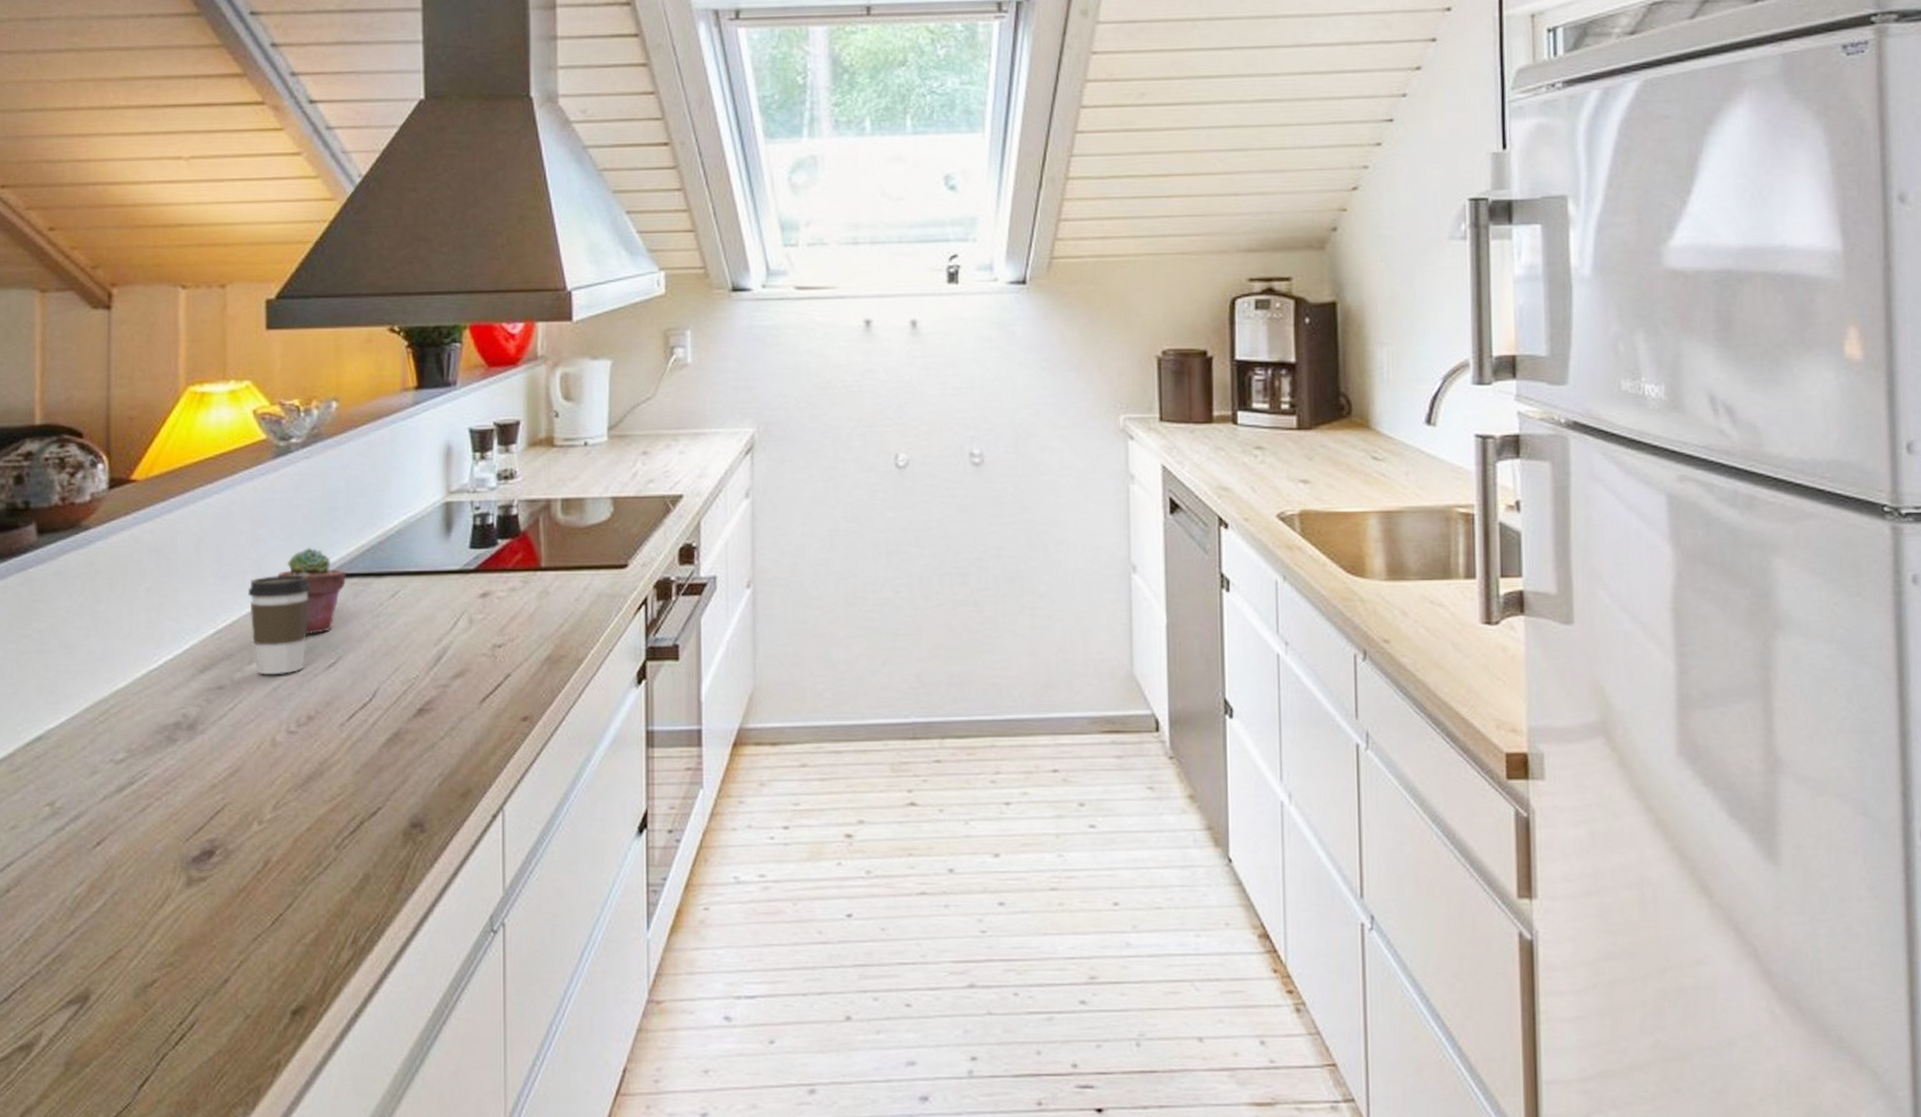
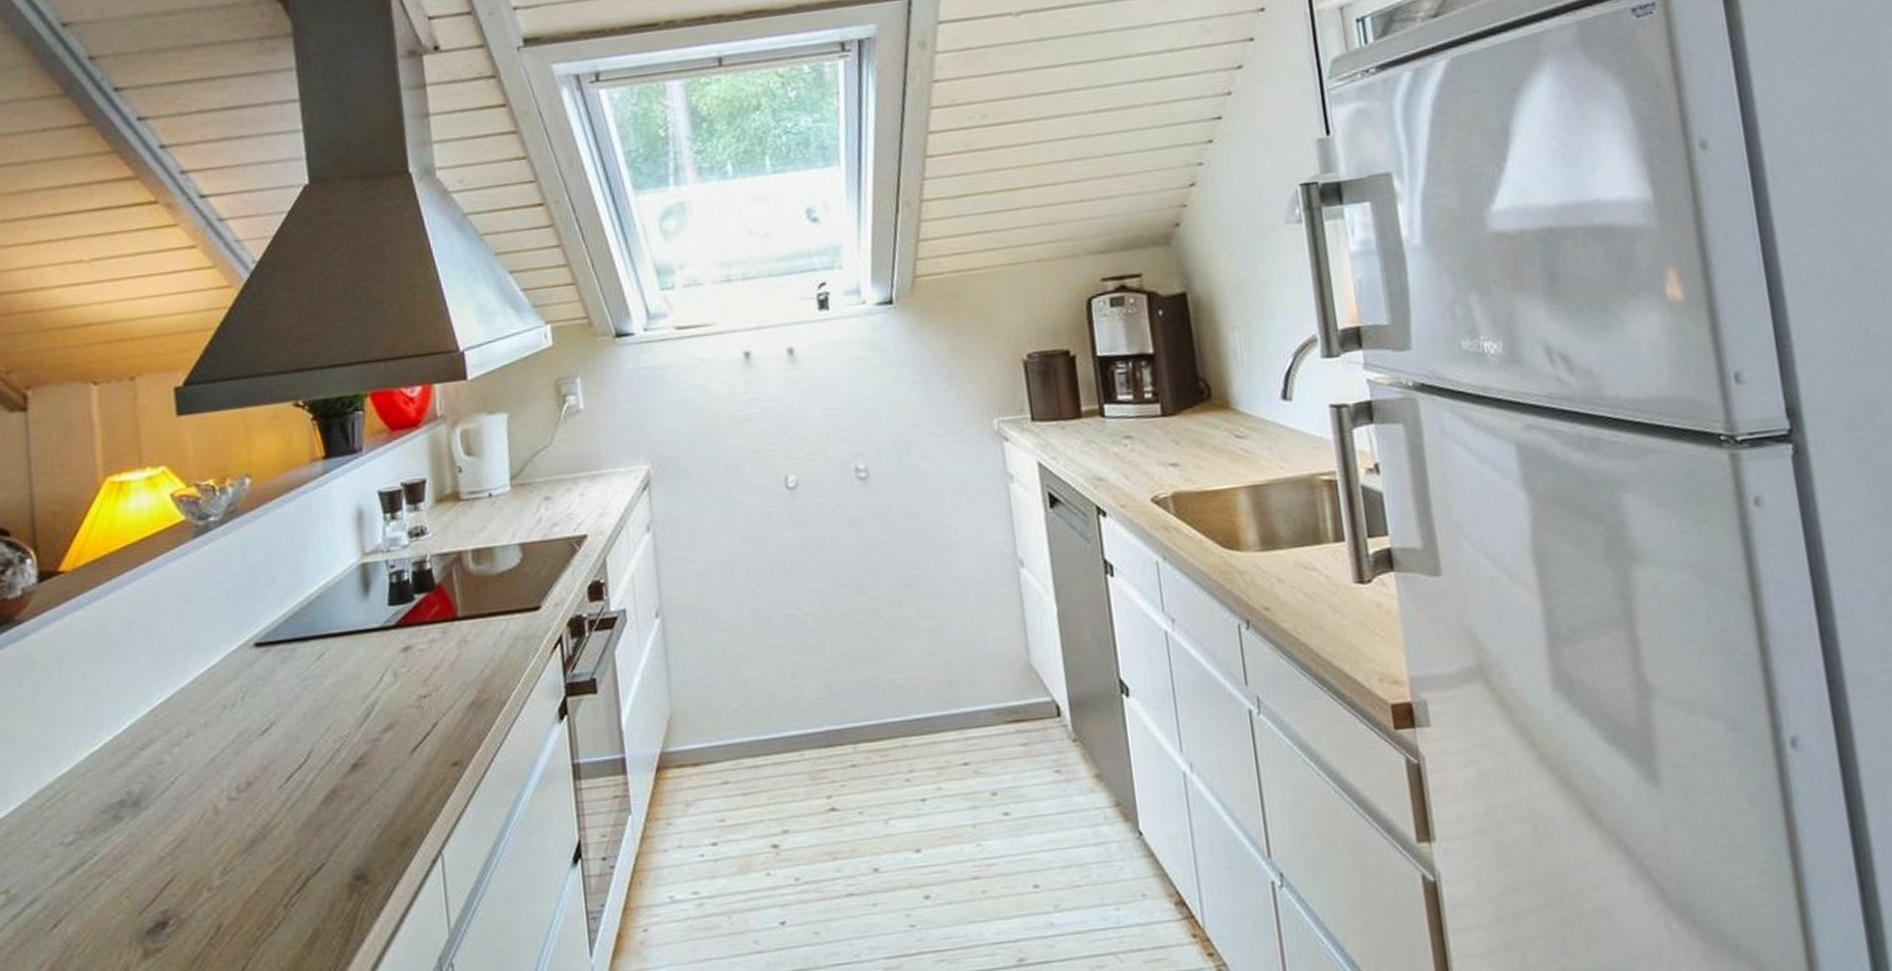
coffee cup: present [247,575,311,674] -> none [179,647,240,746]
potted succulent: present [277,548,346,635] -> none [206,620,273,704]

